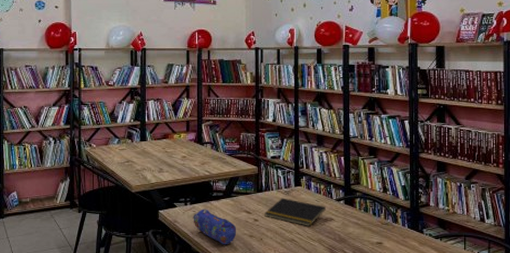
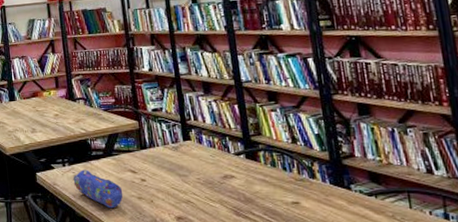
notepad: present [265,197,326,226] -> none [152,154,224,186]

